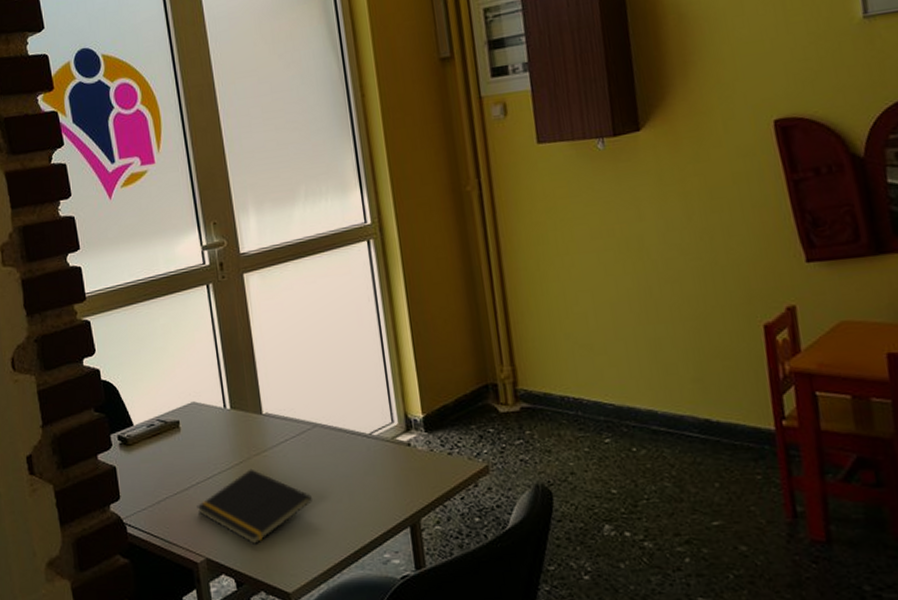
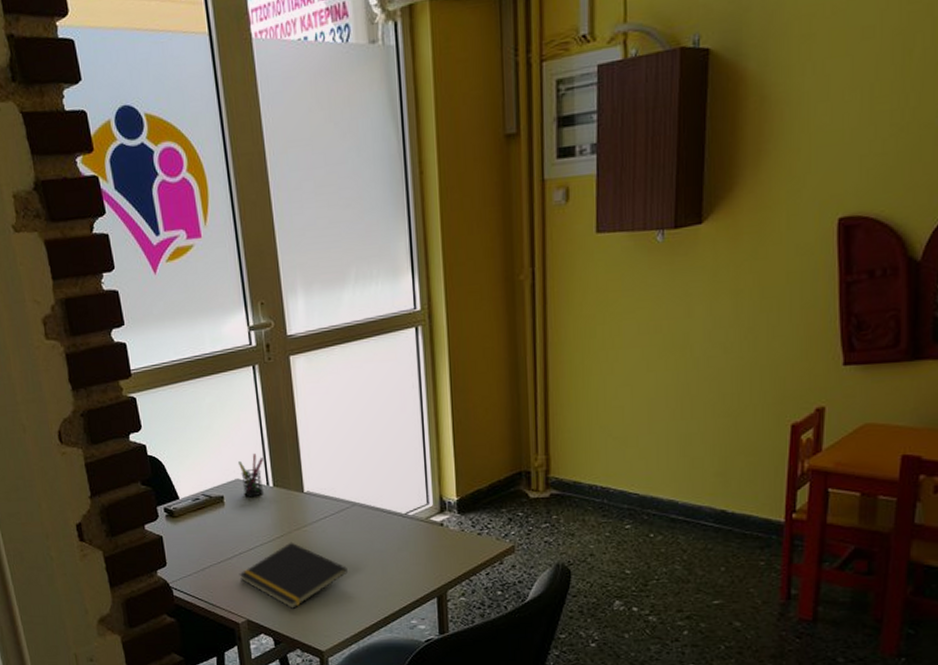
pen holder: none [194,375,221,422] -> present [238,454,264,498]

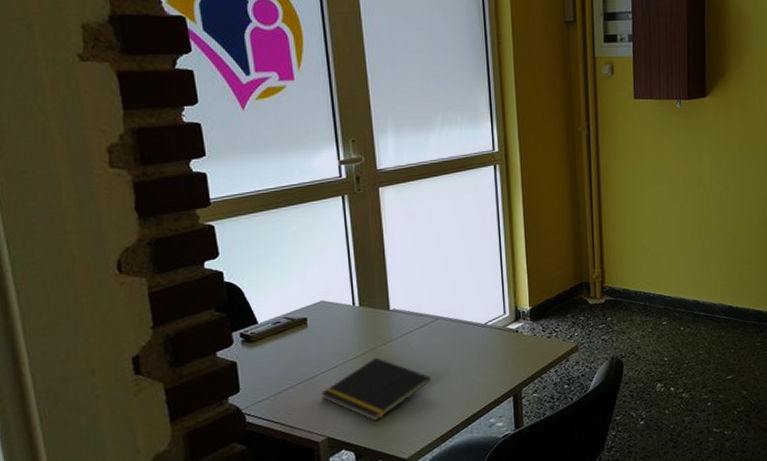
pen holder: present [238,454,264,498] -> none [324,276,351,318]

